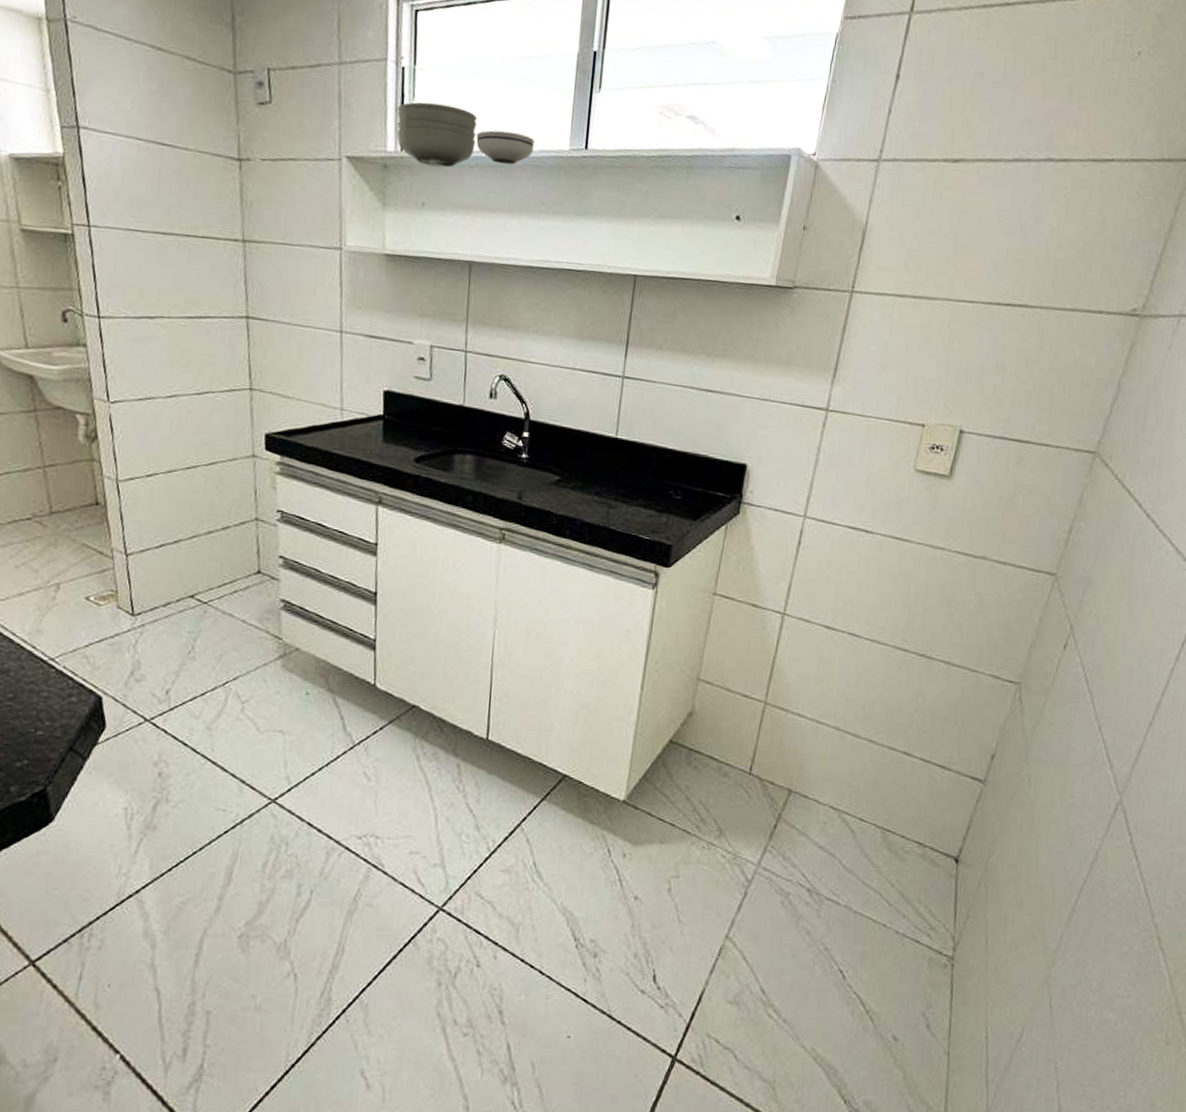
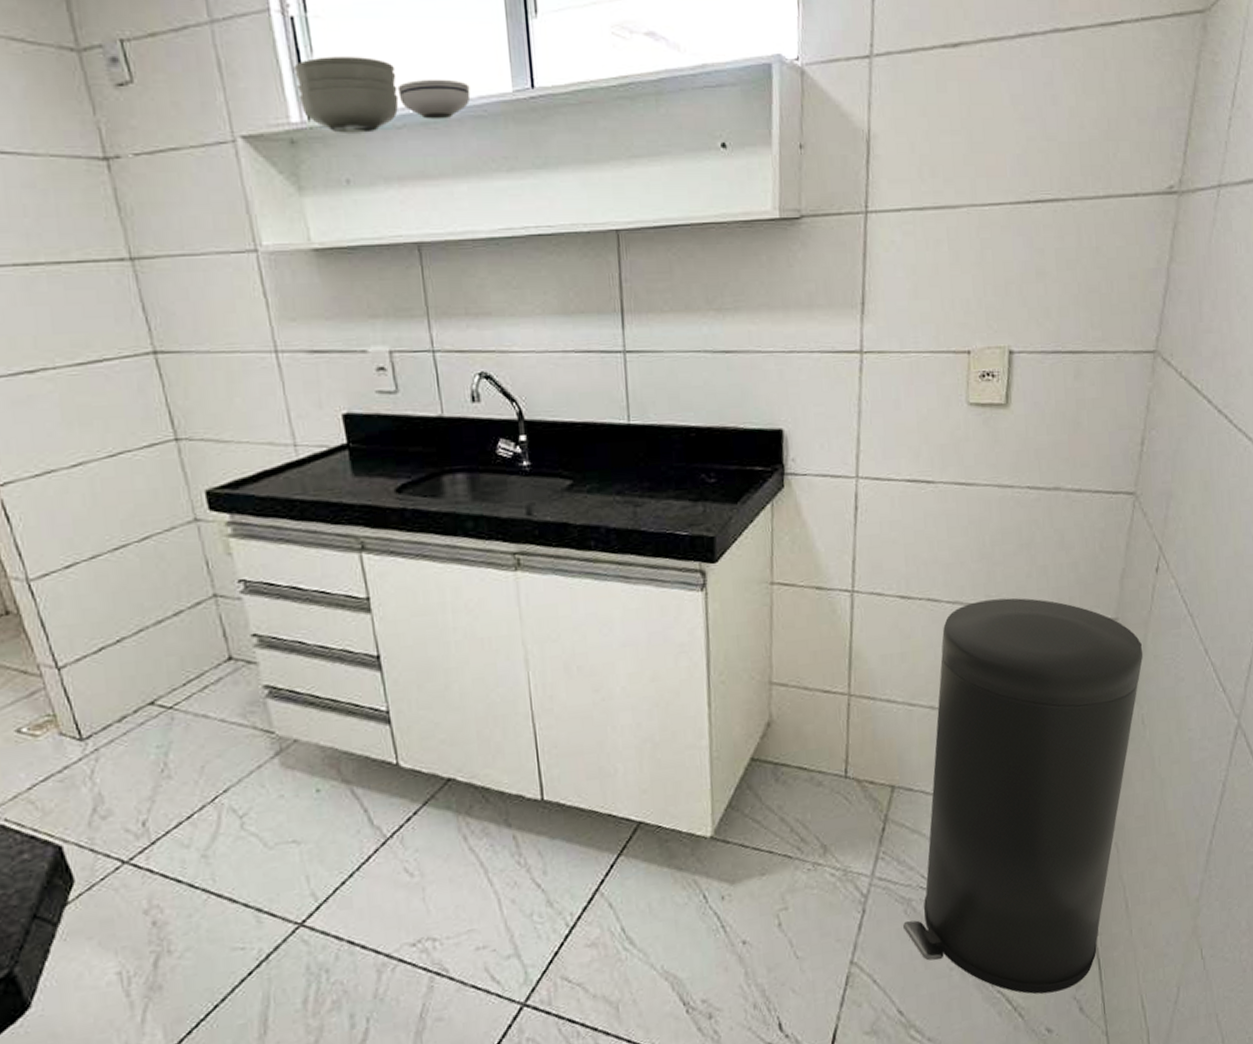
pedal bin: none [778,643,1040,1005] -> present [903,598,1144,994]

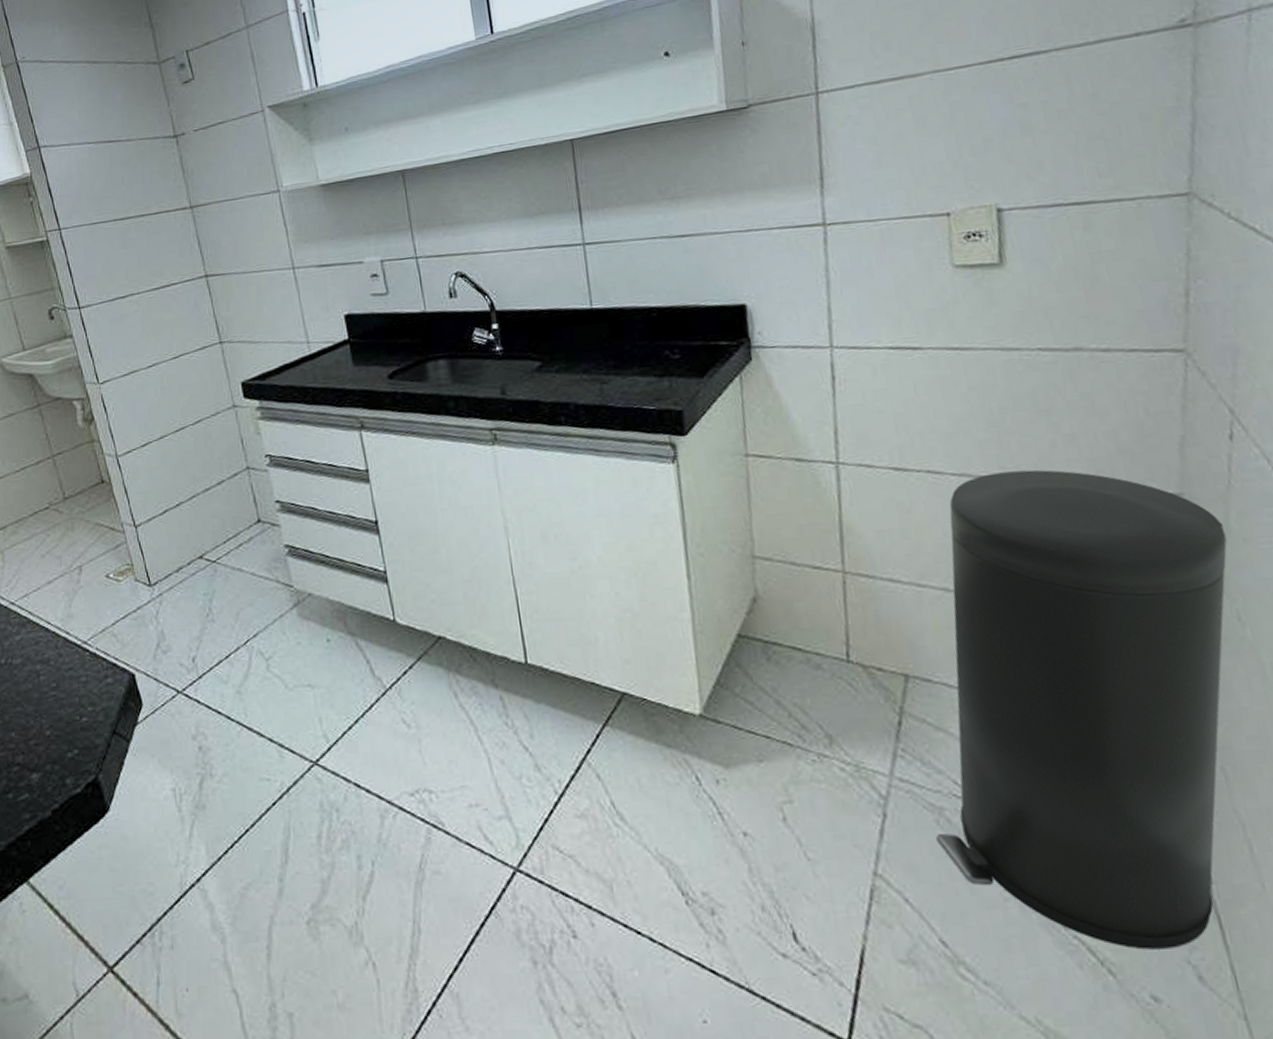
bowl: present [294,56,399,133] -> none [305,32,385,94]
bowl: present [397,78,471,119] -> none [383,38,441,72]

